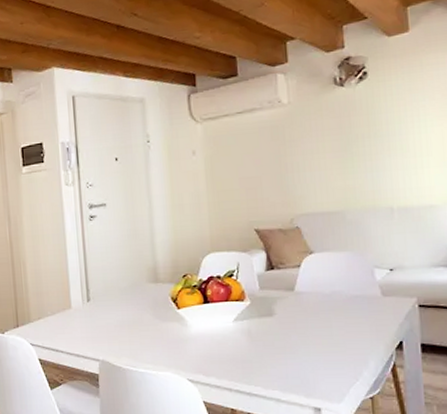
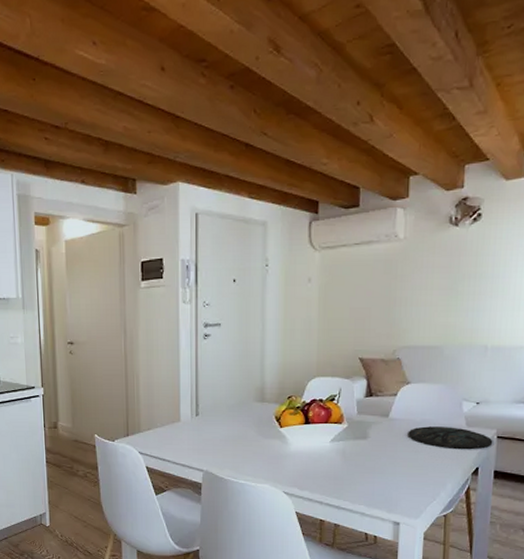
plate: none [317,297,415,323] -> present [408,426,493,450]

